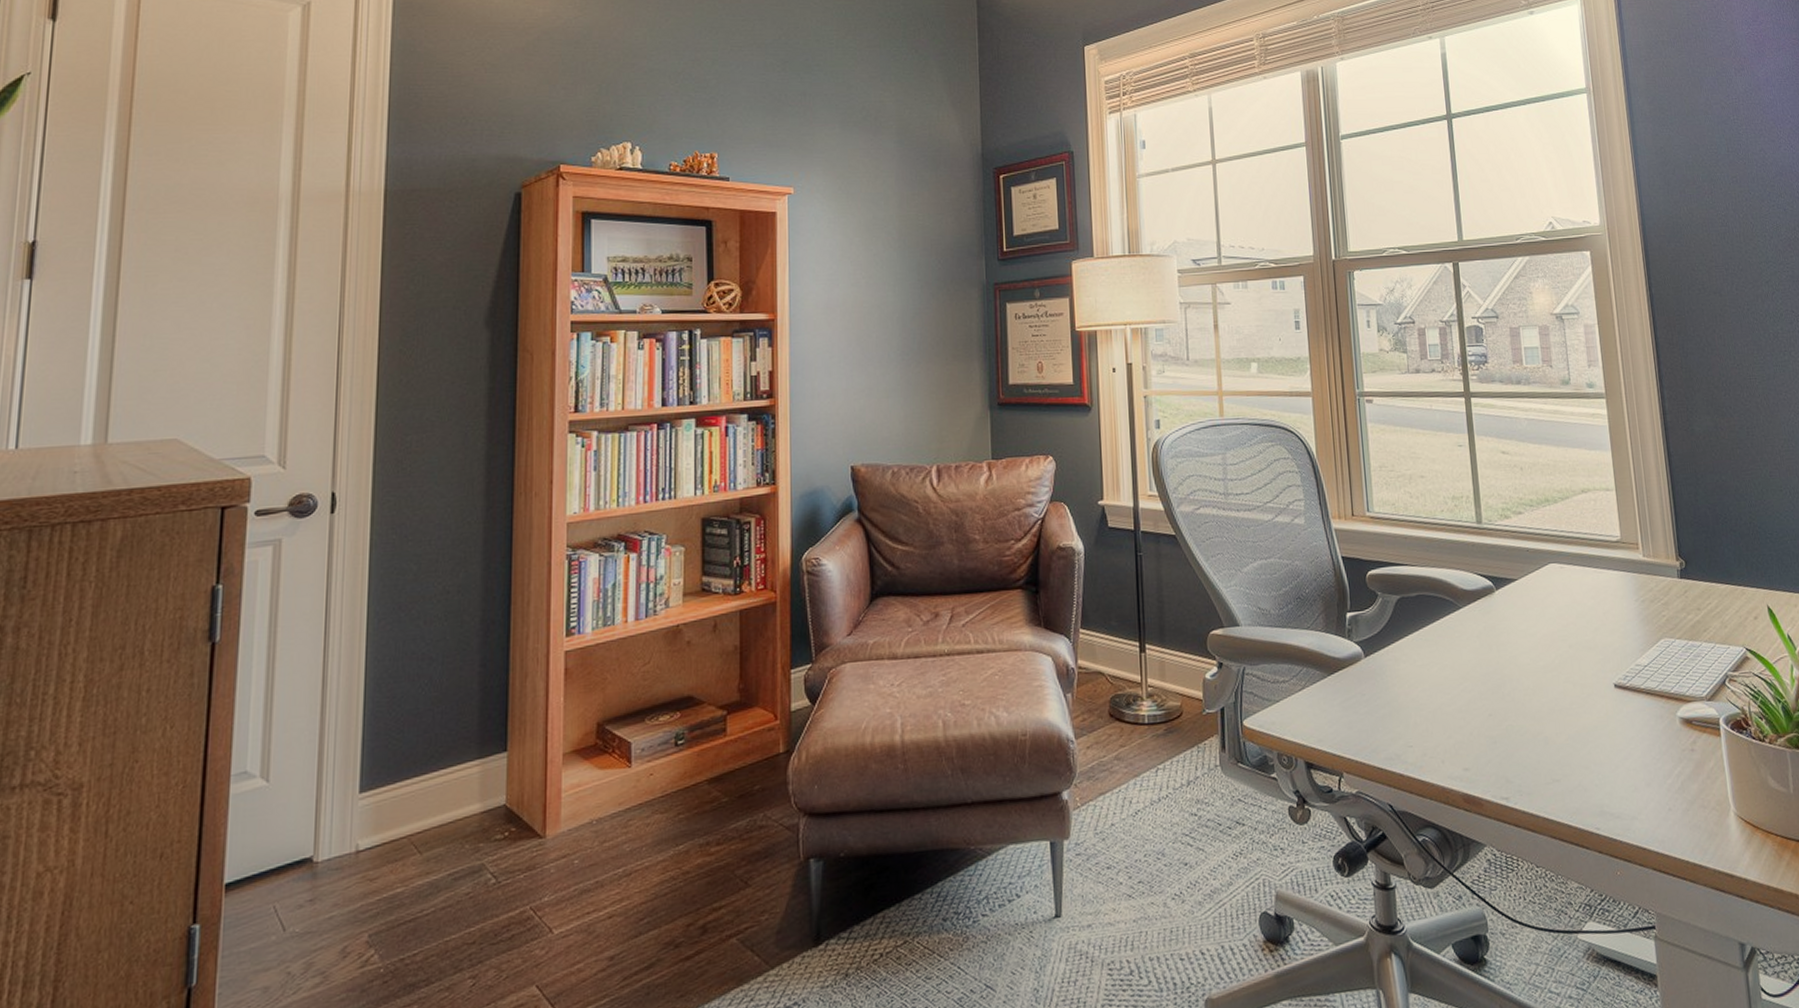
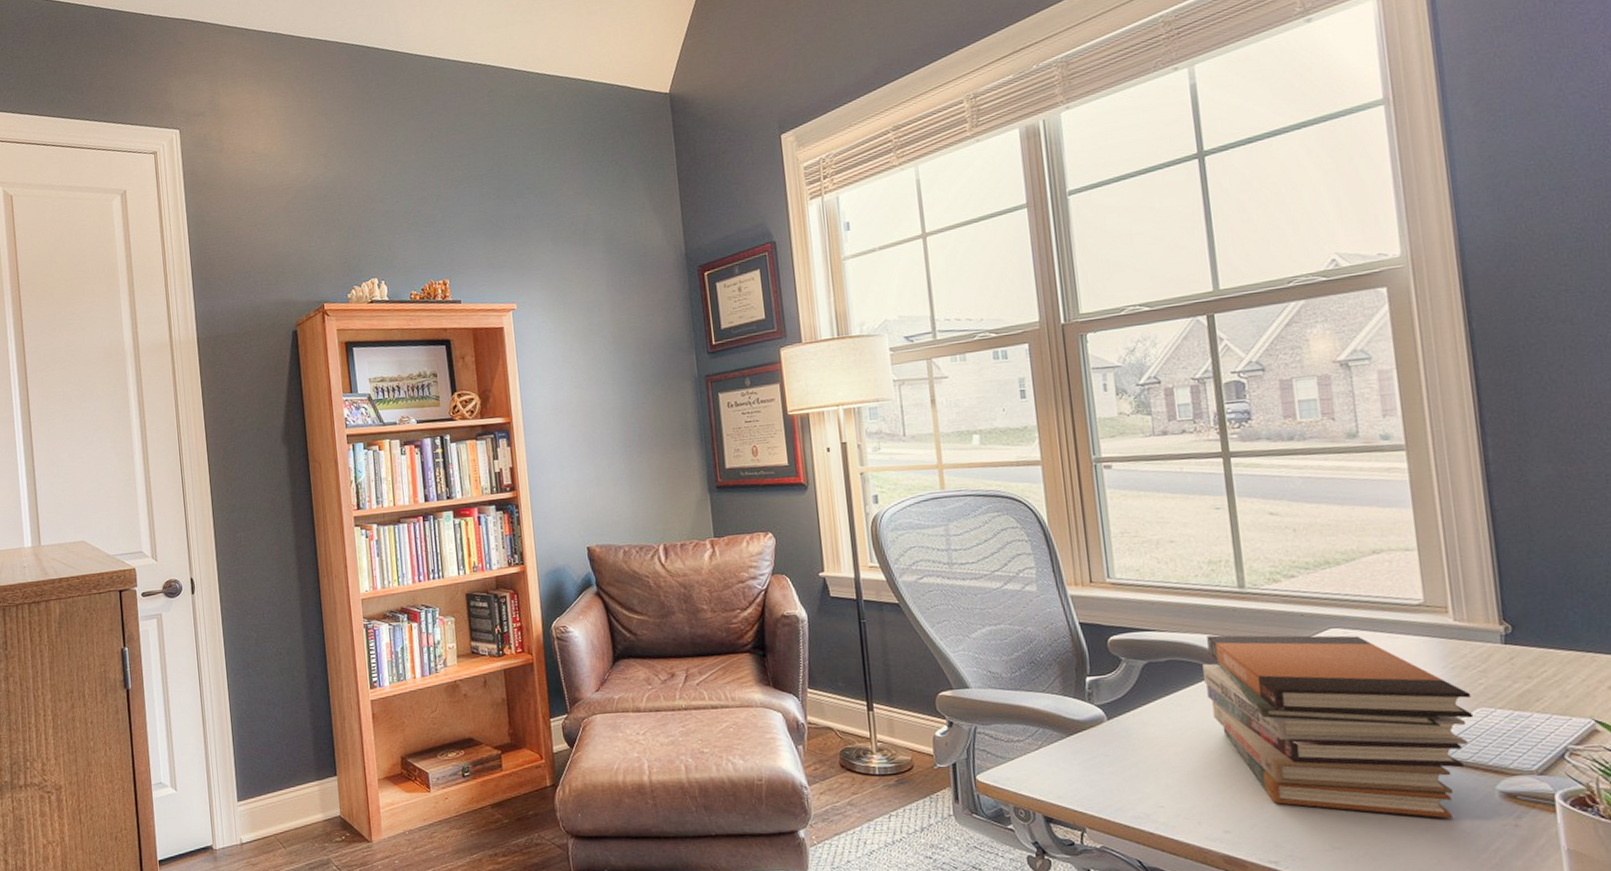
book stack: none [1447,569,1659,747] -> present [1203,635,1474,819]

